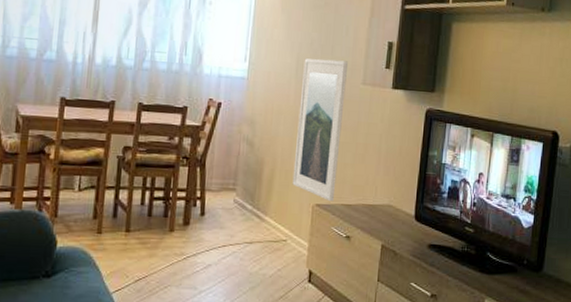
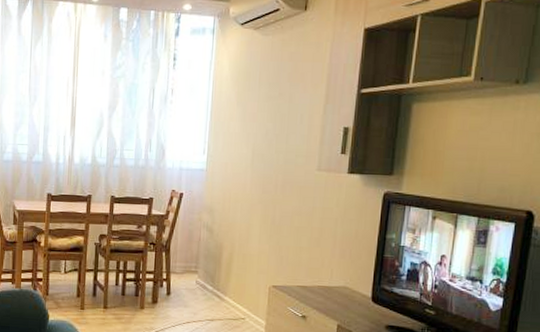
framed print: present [292,58,348,202] -> none [249,148,302,284]

